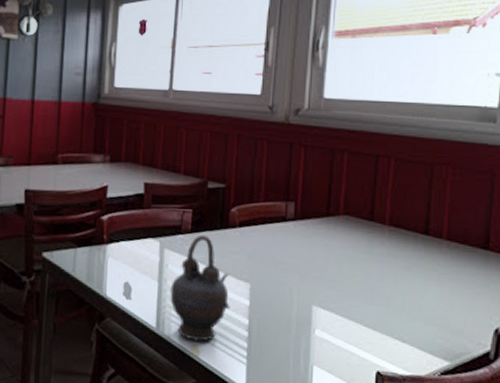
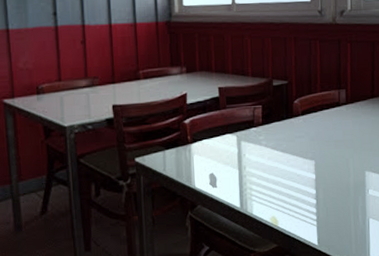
teapot: present [170,234,230,342] -> none [249,125,300,214]

